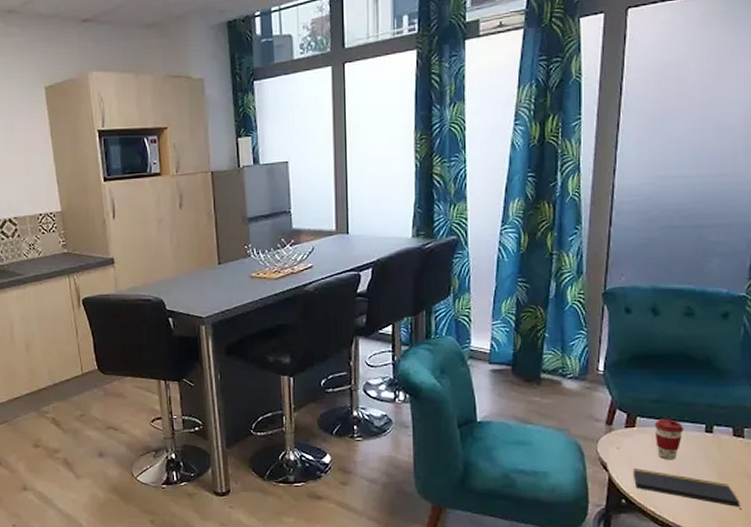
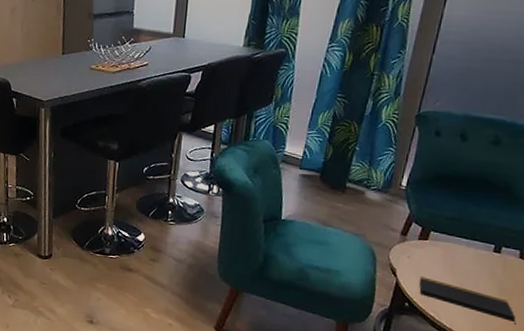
coffee cup: present [654,419,683,460] -> none [445,235,474,274]

